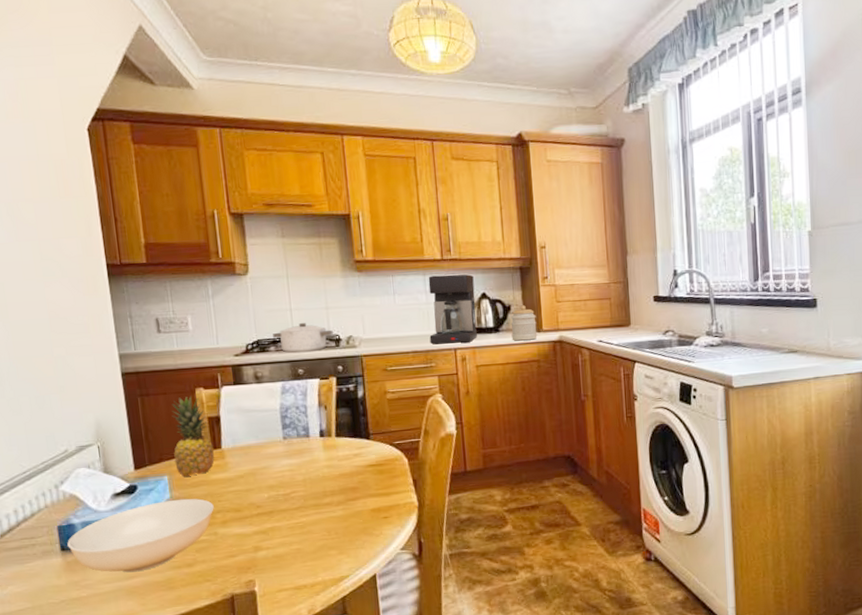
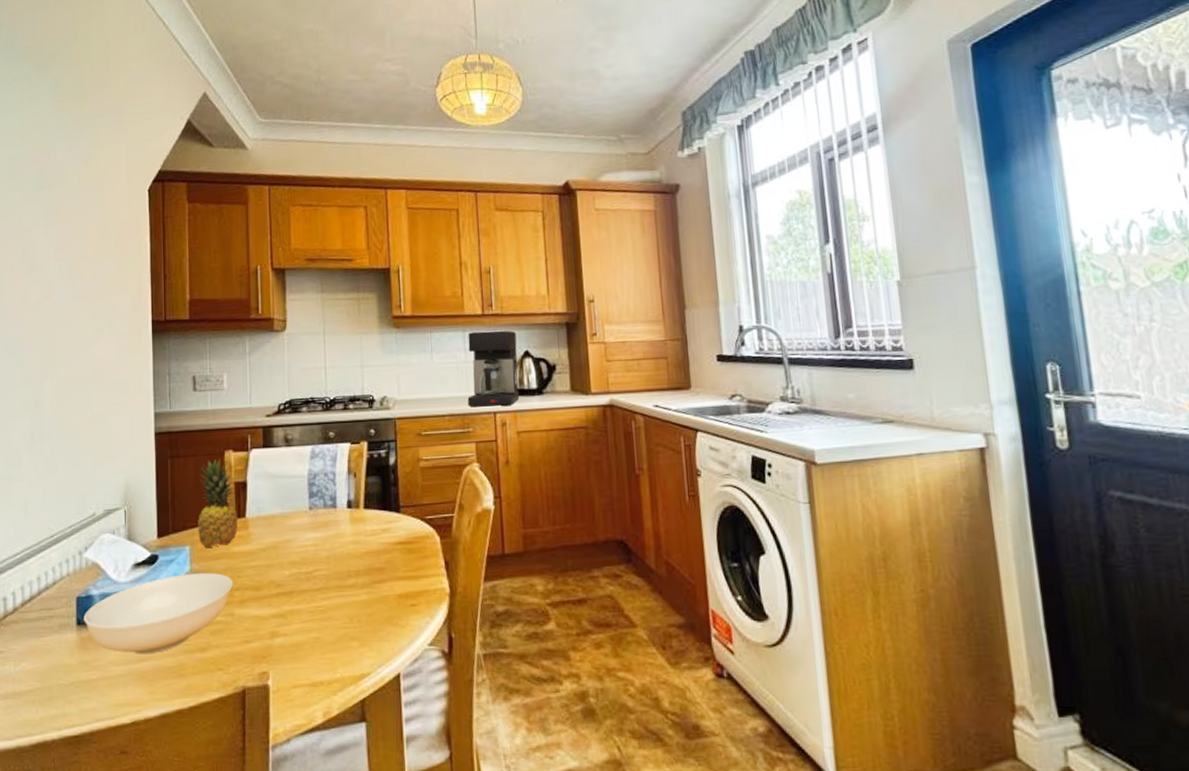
cooking pot: present [273,323,333,353] -> none [306,382,367,415]
jar: present [510,305,537,341] -> none [555,364,585,405]

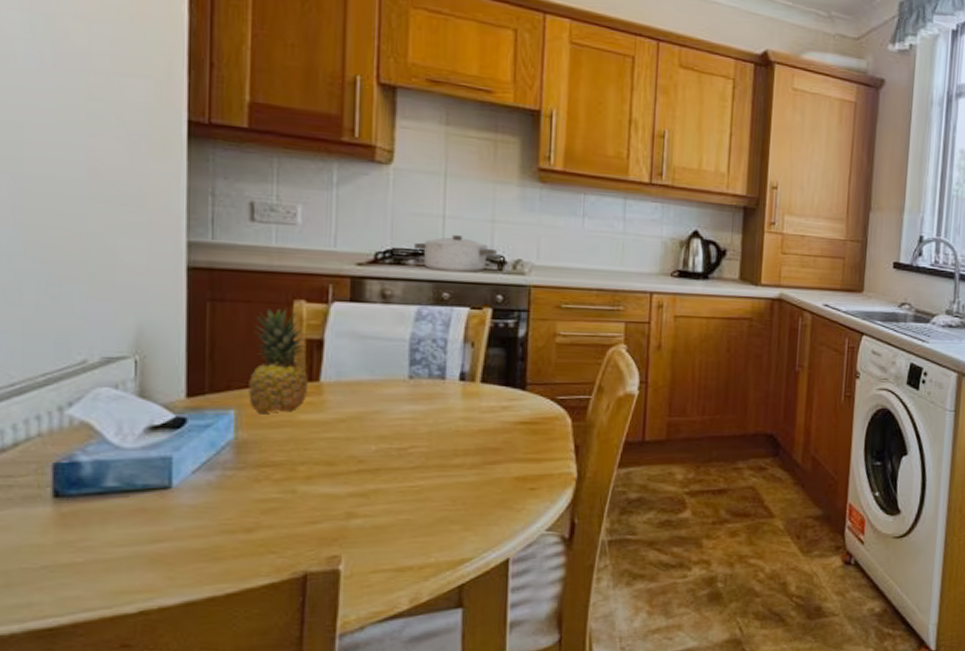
bowl: present [84,572,233,655] -> none [65,441,297,534]
cooking pot: none [306,382,367,415] -> present [414,235,497,273]
coffee maker: present [467,330,520,407] -> none [621,201,686,287]

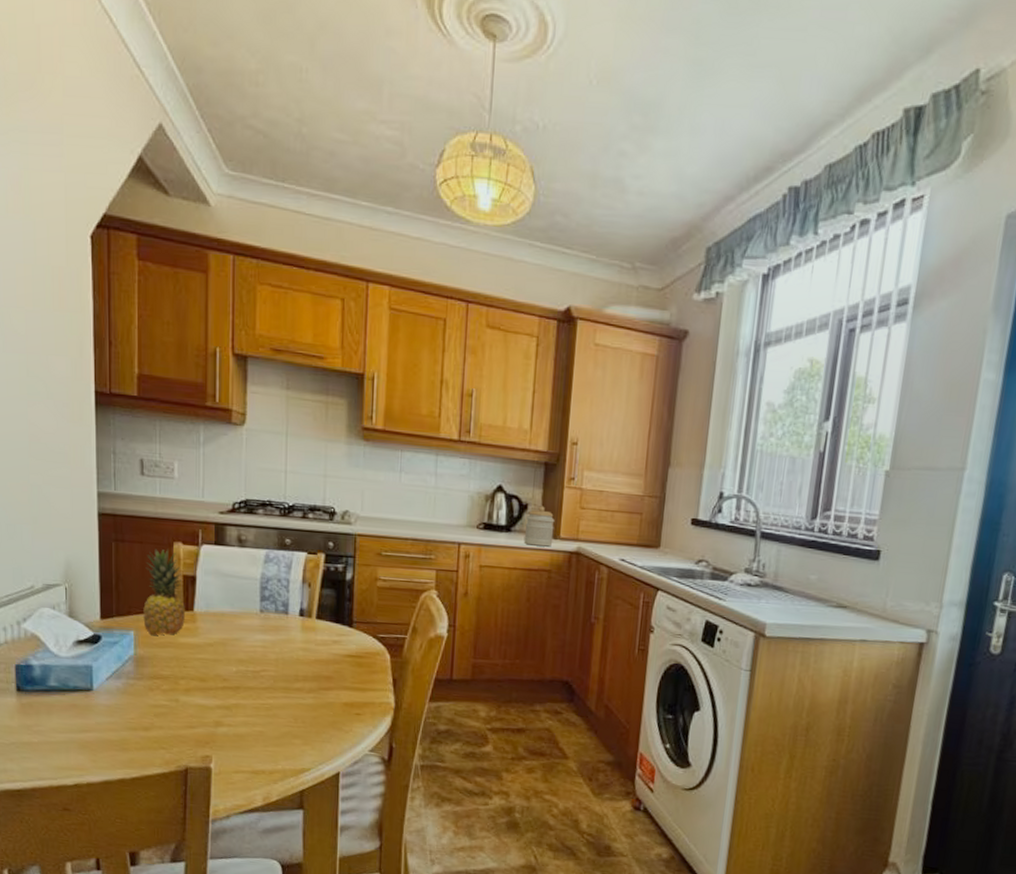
cooking pot: present [414,235,497,273] -> none [263,488,328,522]
jar: none [722,251,755,294] -> present [524,506,555,547]

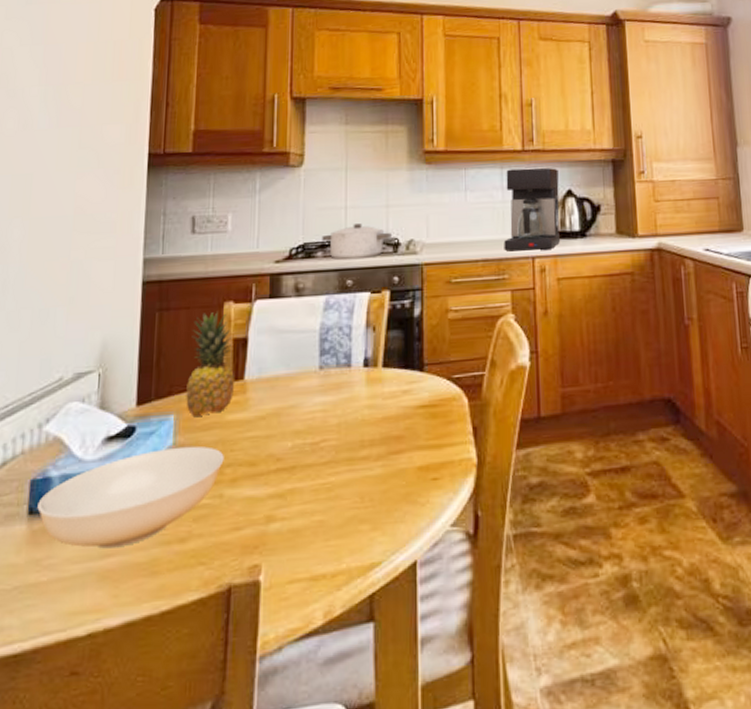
bowl: none [23,657,178,727] -> present [37,446,224,549]
cooking pot: none [263,488,328,522] -> present [322,223,392,260]
coffee maker: none [432,457,491,538] -> present [504,167,561,252]
jar: present [524,506,555,547] -> none [600,205,632,248]

